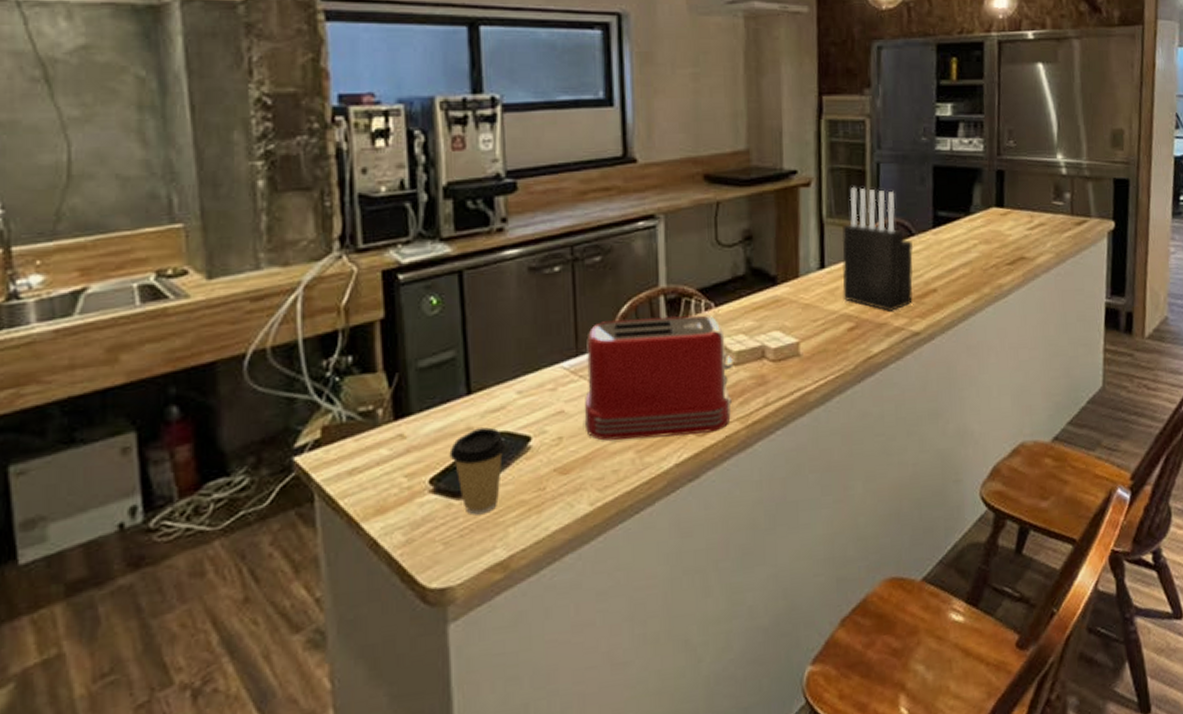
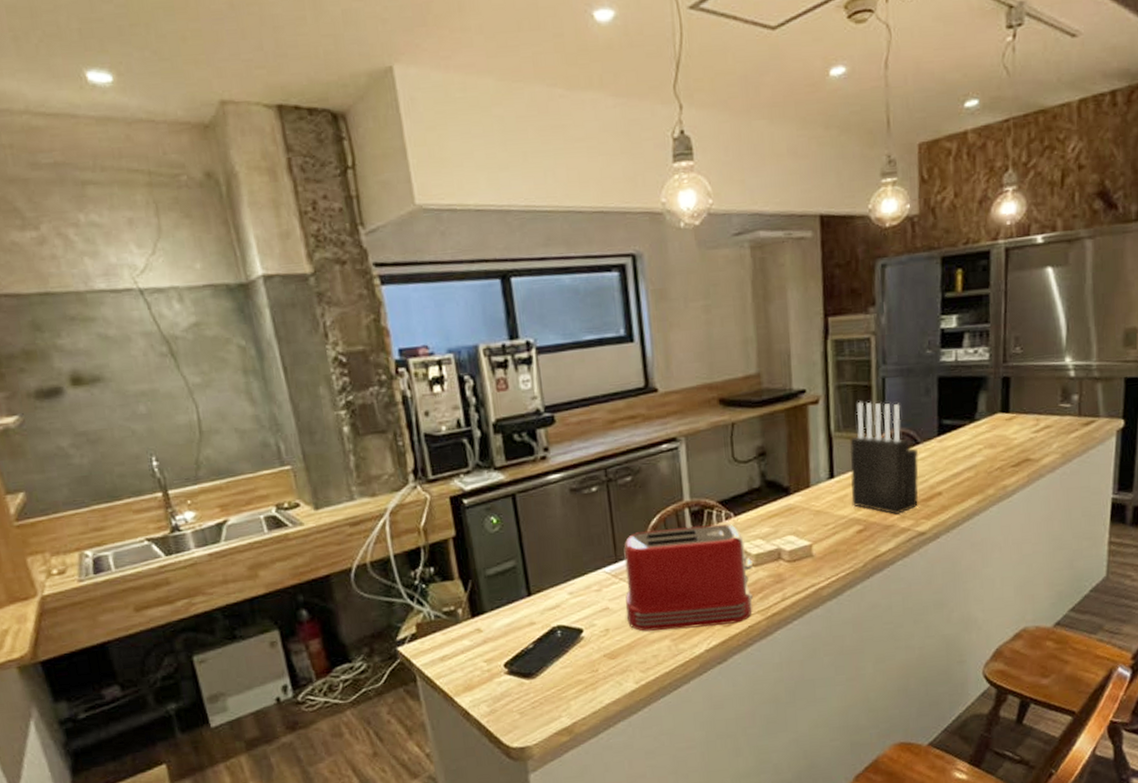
coffee cup: present [449,427,507,515] -> none [518,622,564,692]

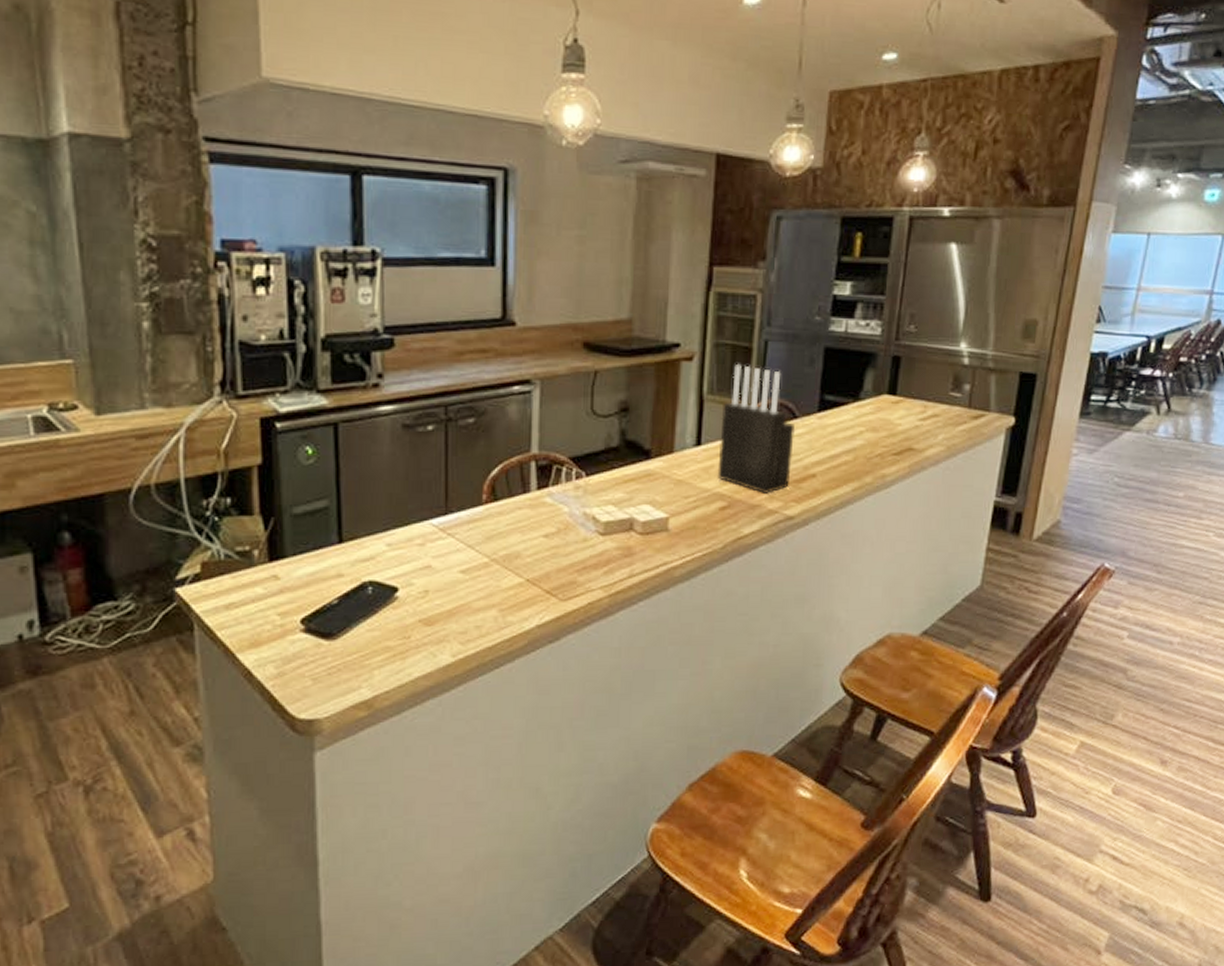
toaster: present [623,524,753,632] -> none [450,481,600,599]

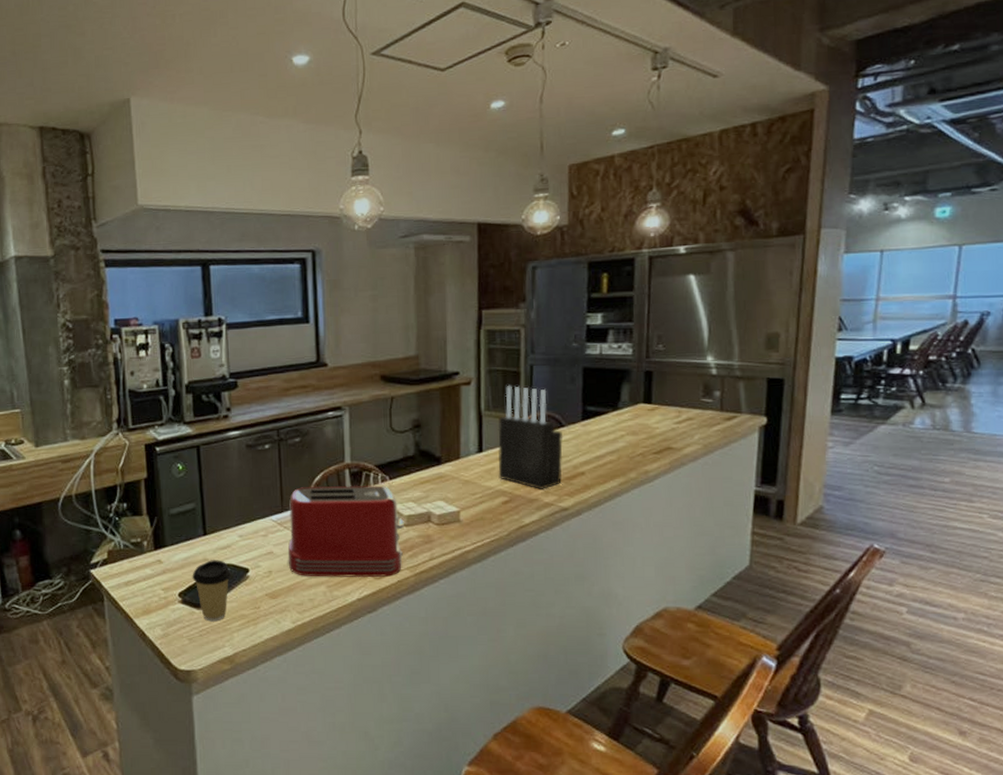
coffee cup: none [320,575,376,656] -> present [192,560,232,622]
toaster: none [450,481,600,599] -> present [287,485,404,577]

